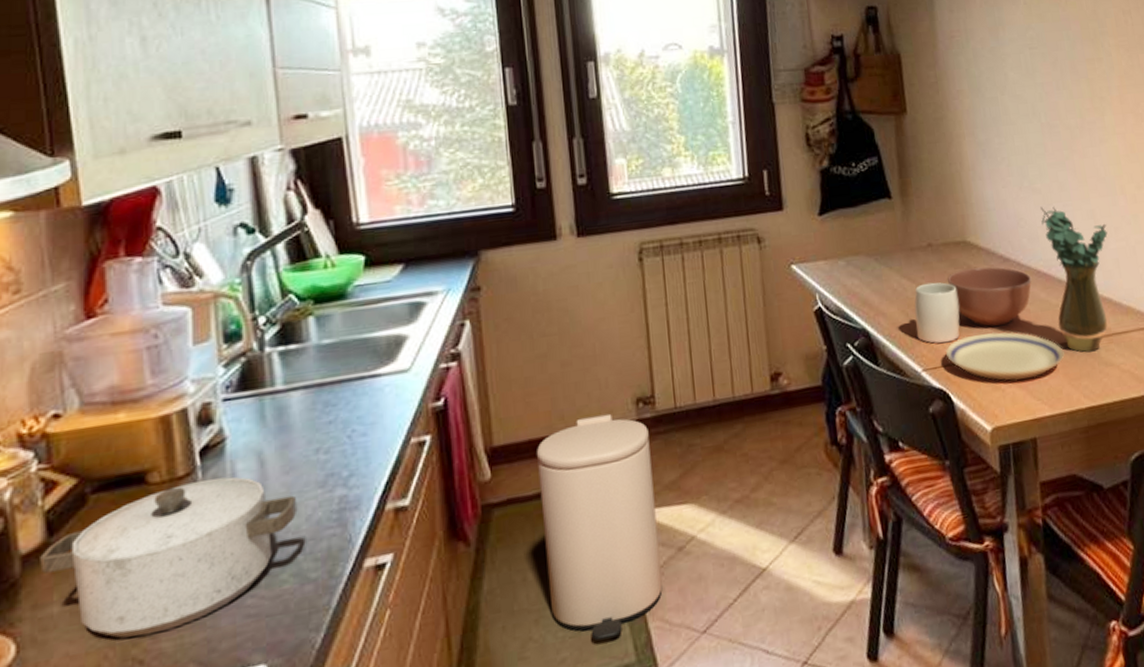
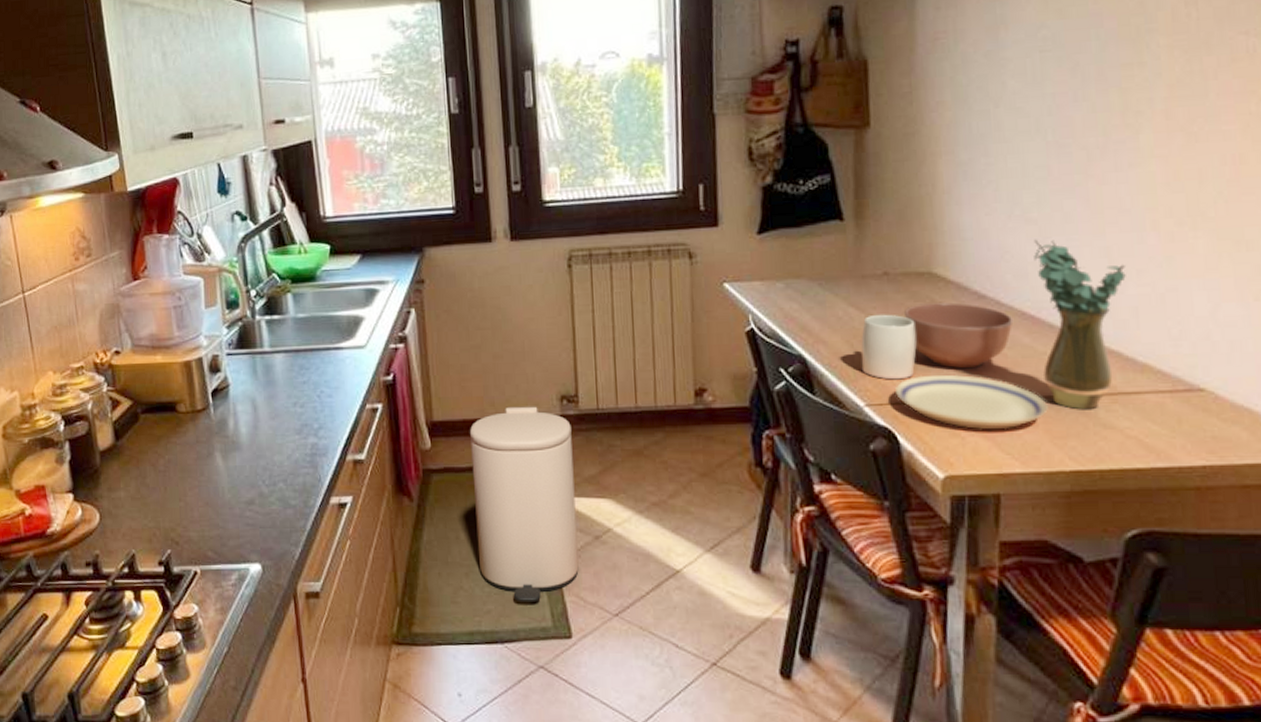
cooking pot: present [40,476,298,639] -> none [111,414,281,525]

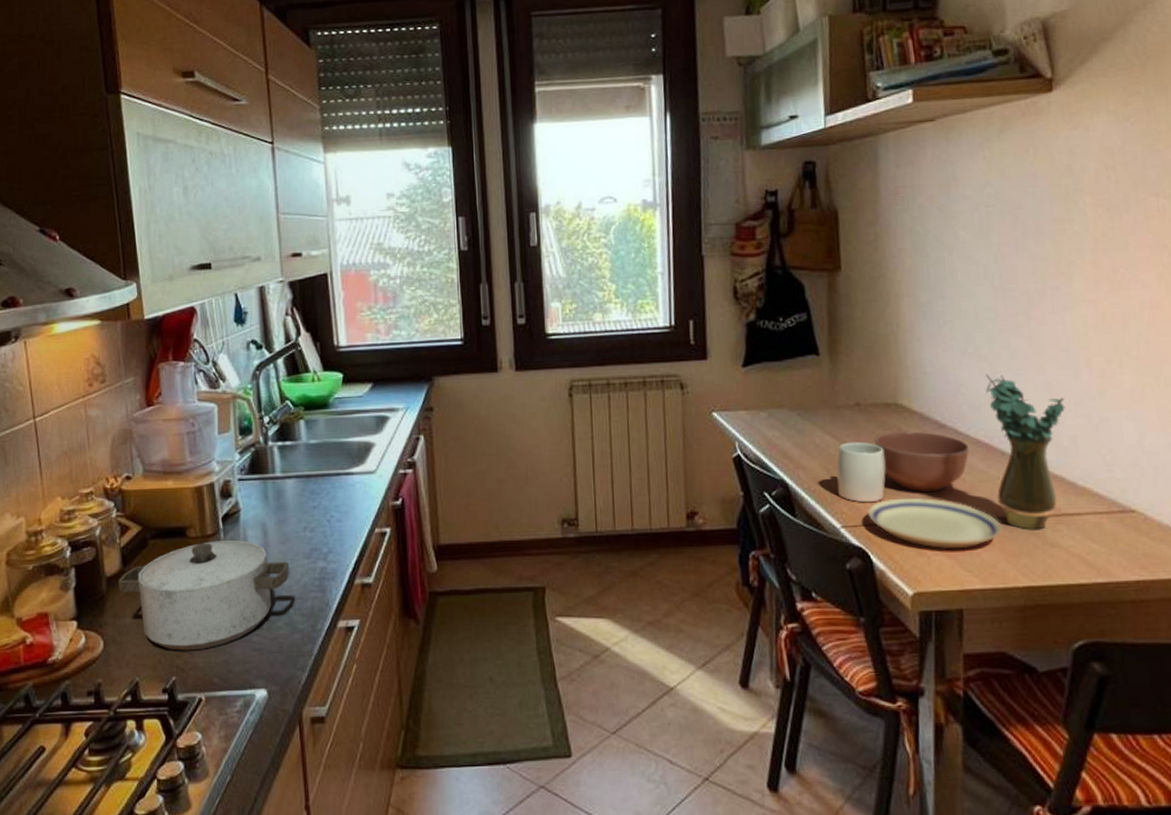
cooking pot: none [111,414,281,525] -> present [118,539,290,651]
pedal bin: present [469,406,579,603] -> none [474,529,578,723]

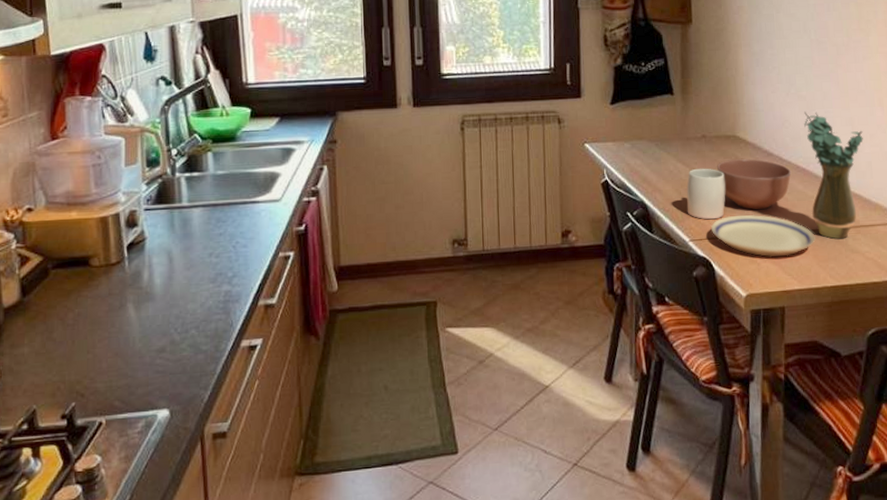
cooking pot: present [118,539,290,651] -> none [16,267,195,377]

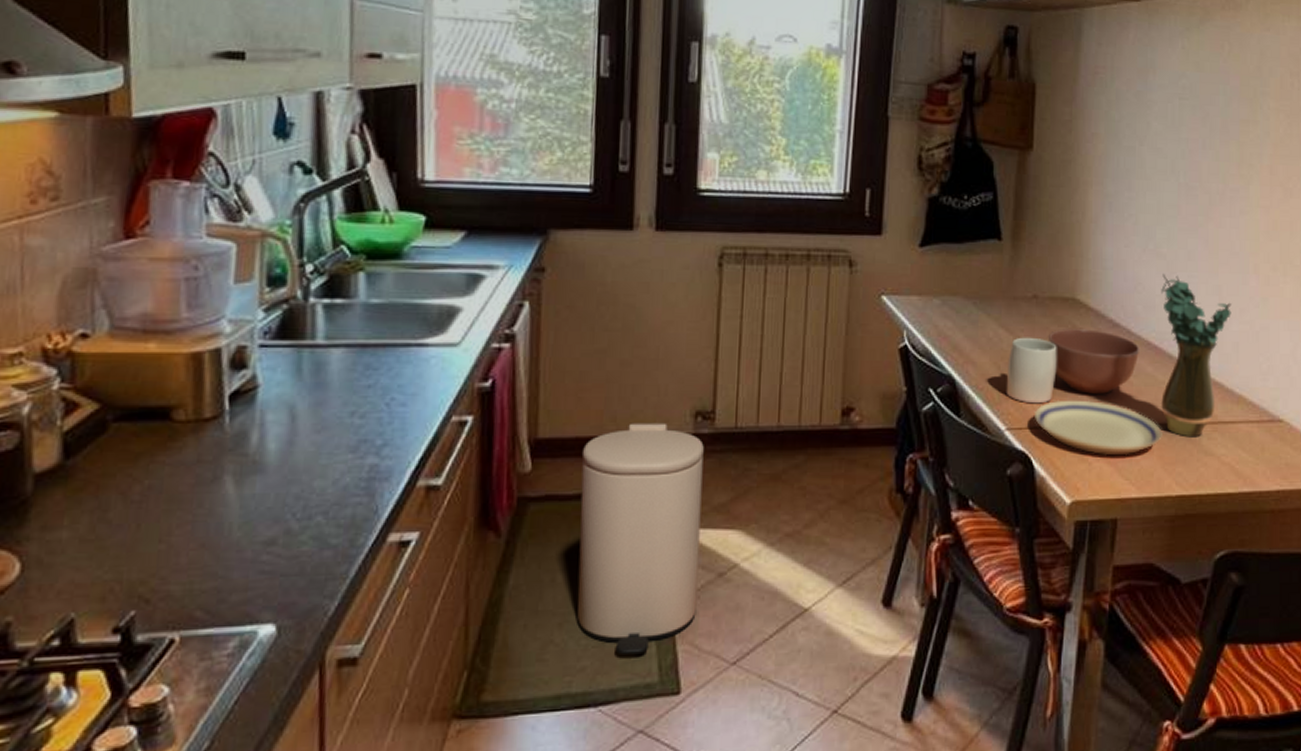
pedal bin: none [372,249,465,425] -> present [577,423,704,655]

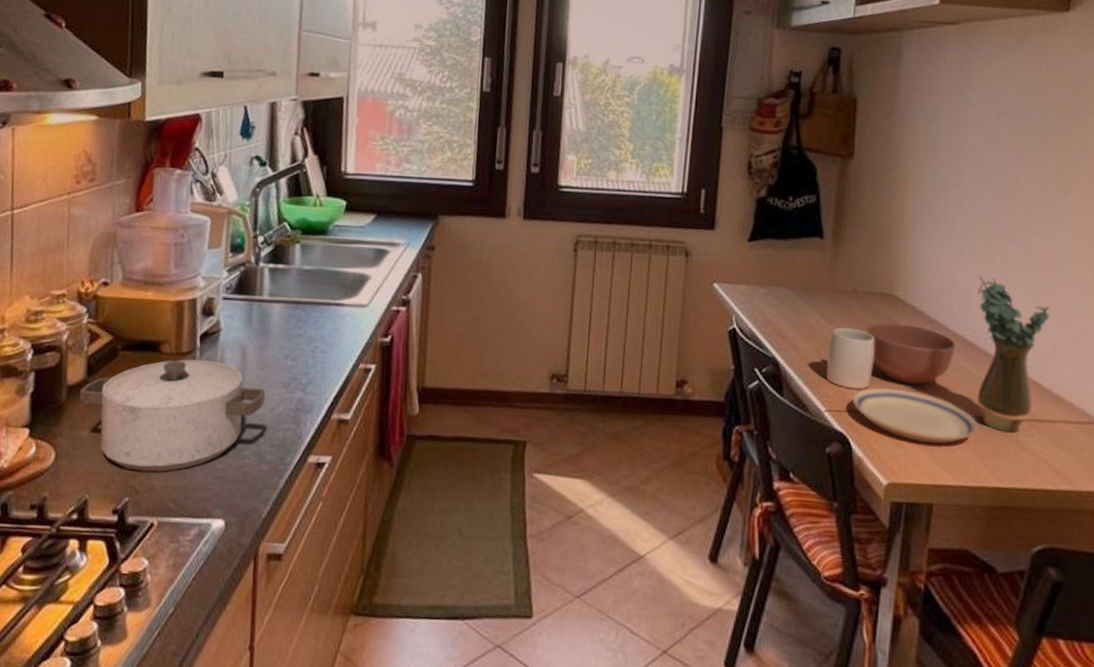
cooking pot: none [53,425,326,576] -> present [79,359,266,472]
pedal bin: present [577,423,704,655] -> none [450,380,558,579]

